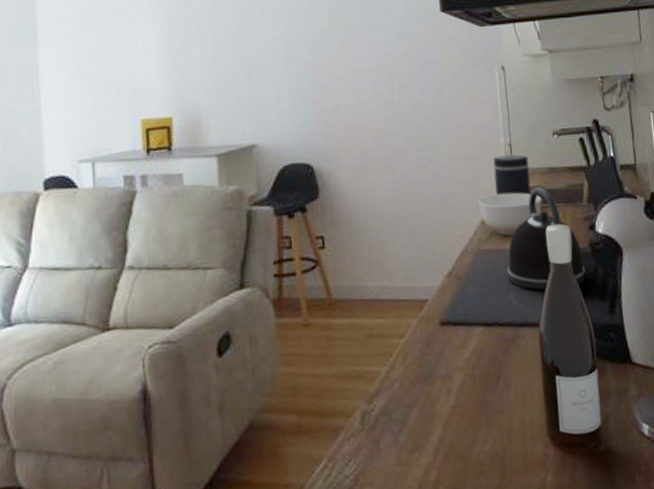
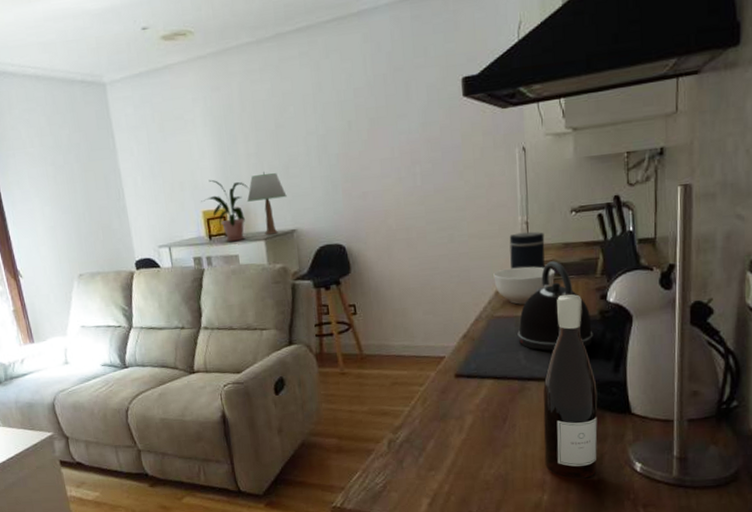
house plant: none [141,82,202,157] -> present [201,179,249,242]
table lamp: none [198,77,247,150] -> present [246,172,287,235]

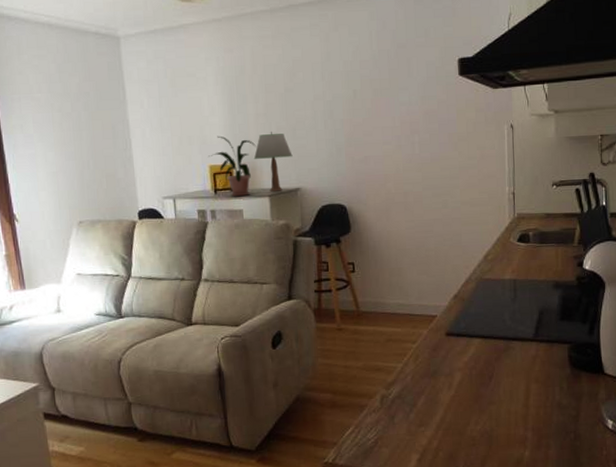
bowl: present [493,266,556,305] -> none [483,233,538,269]
cylinder: present [509,231,545,269] -> none [498,201,529,236]
kettle: present [517,261,594,352] -> none [503,229,571,314]
bottle: present [543,294,598,479] -> none [525,260,575,436]

